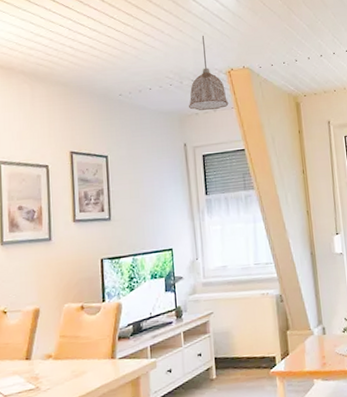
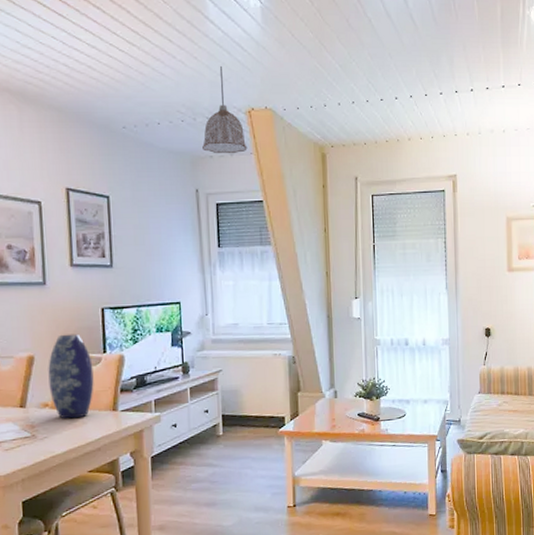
vase: none [52,285,94,370] -> present [48,333,94,419]

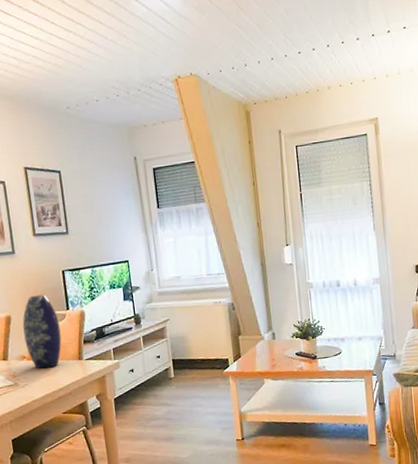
pendant lamp: present [202,66,247,154] -> none [137,41,177,122]

